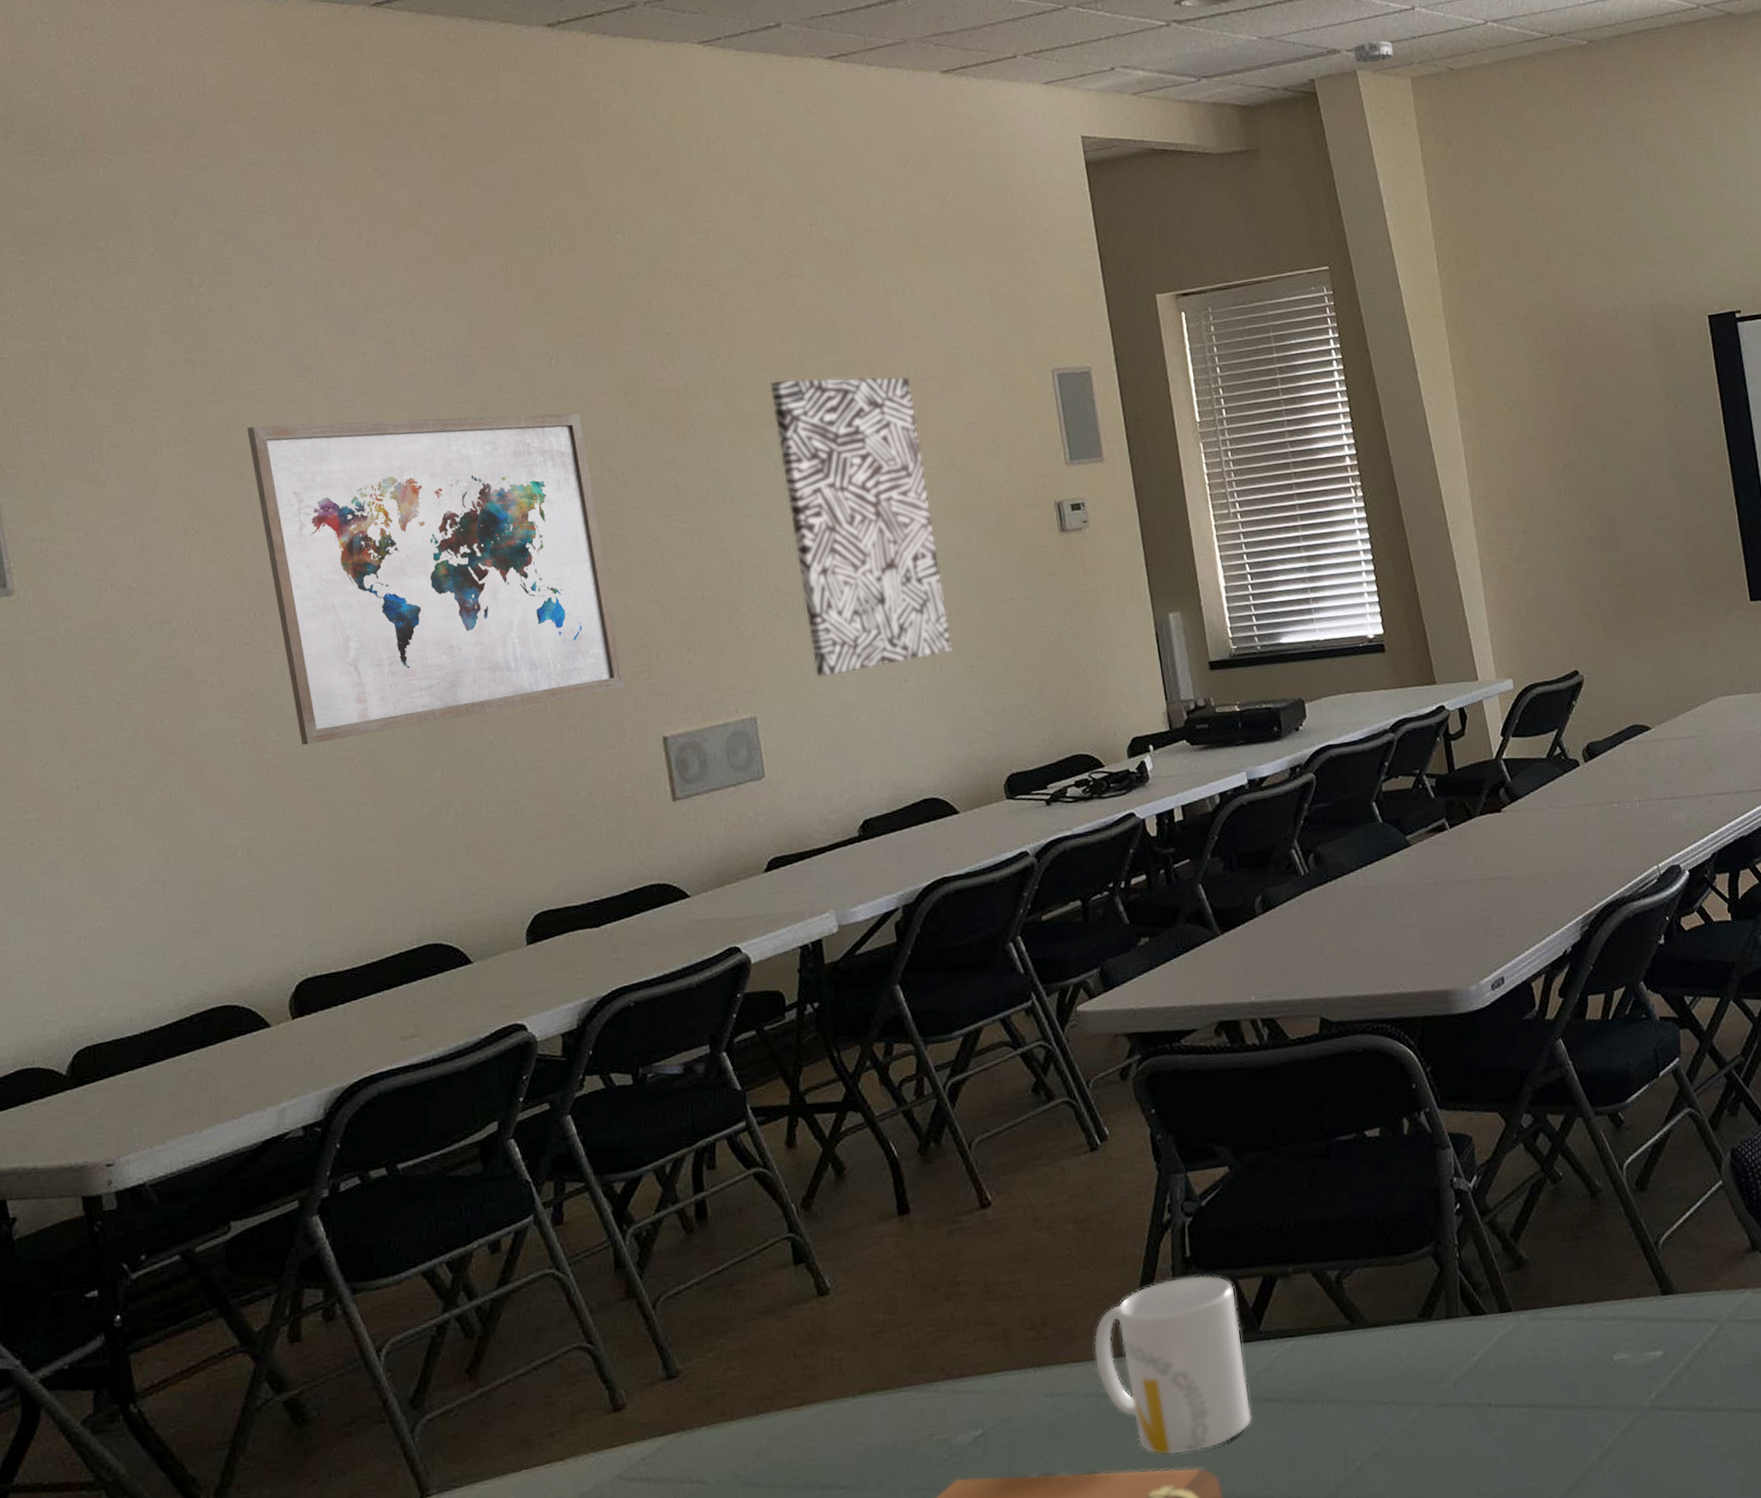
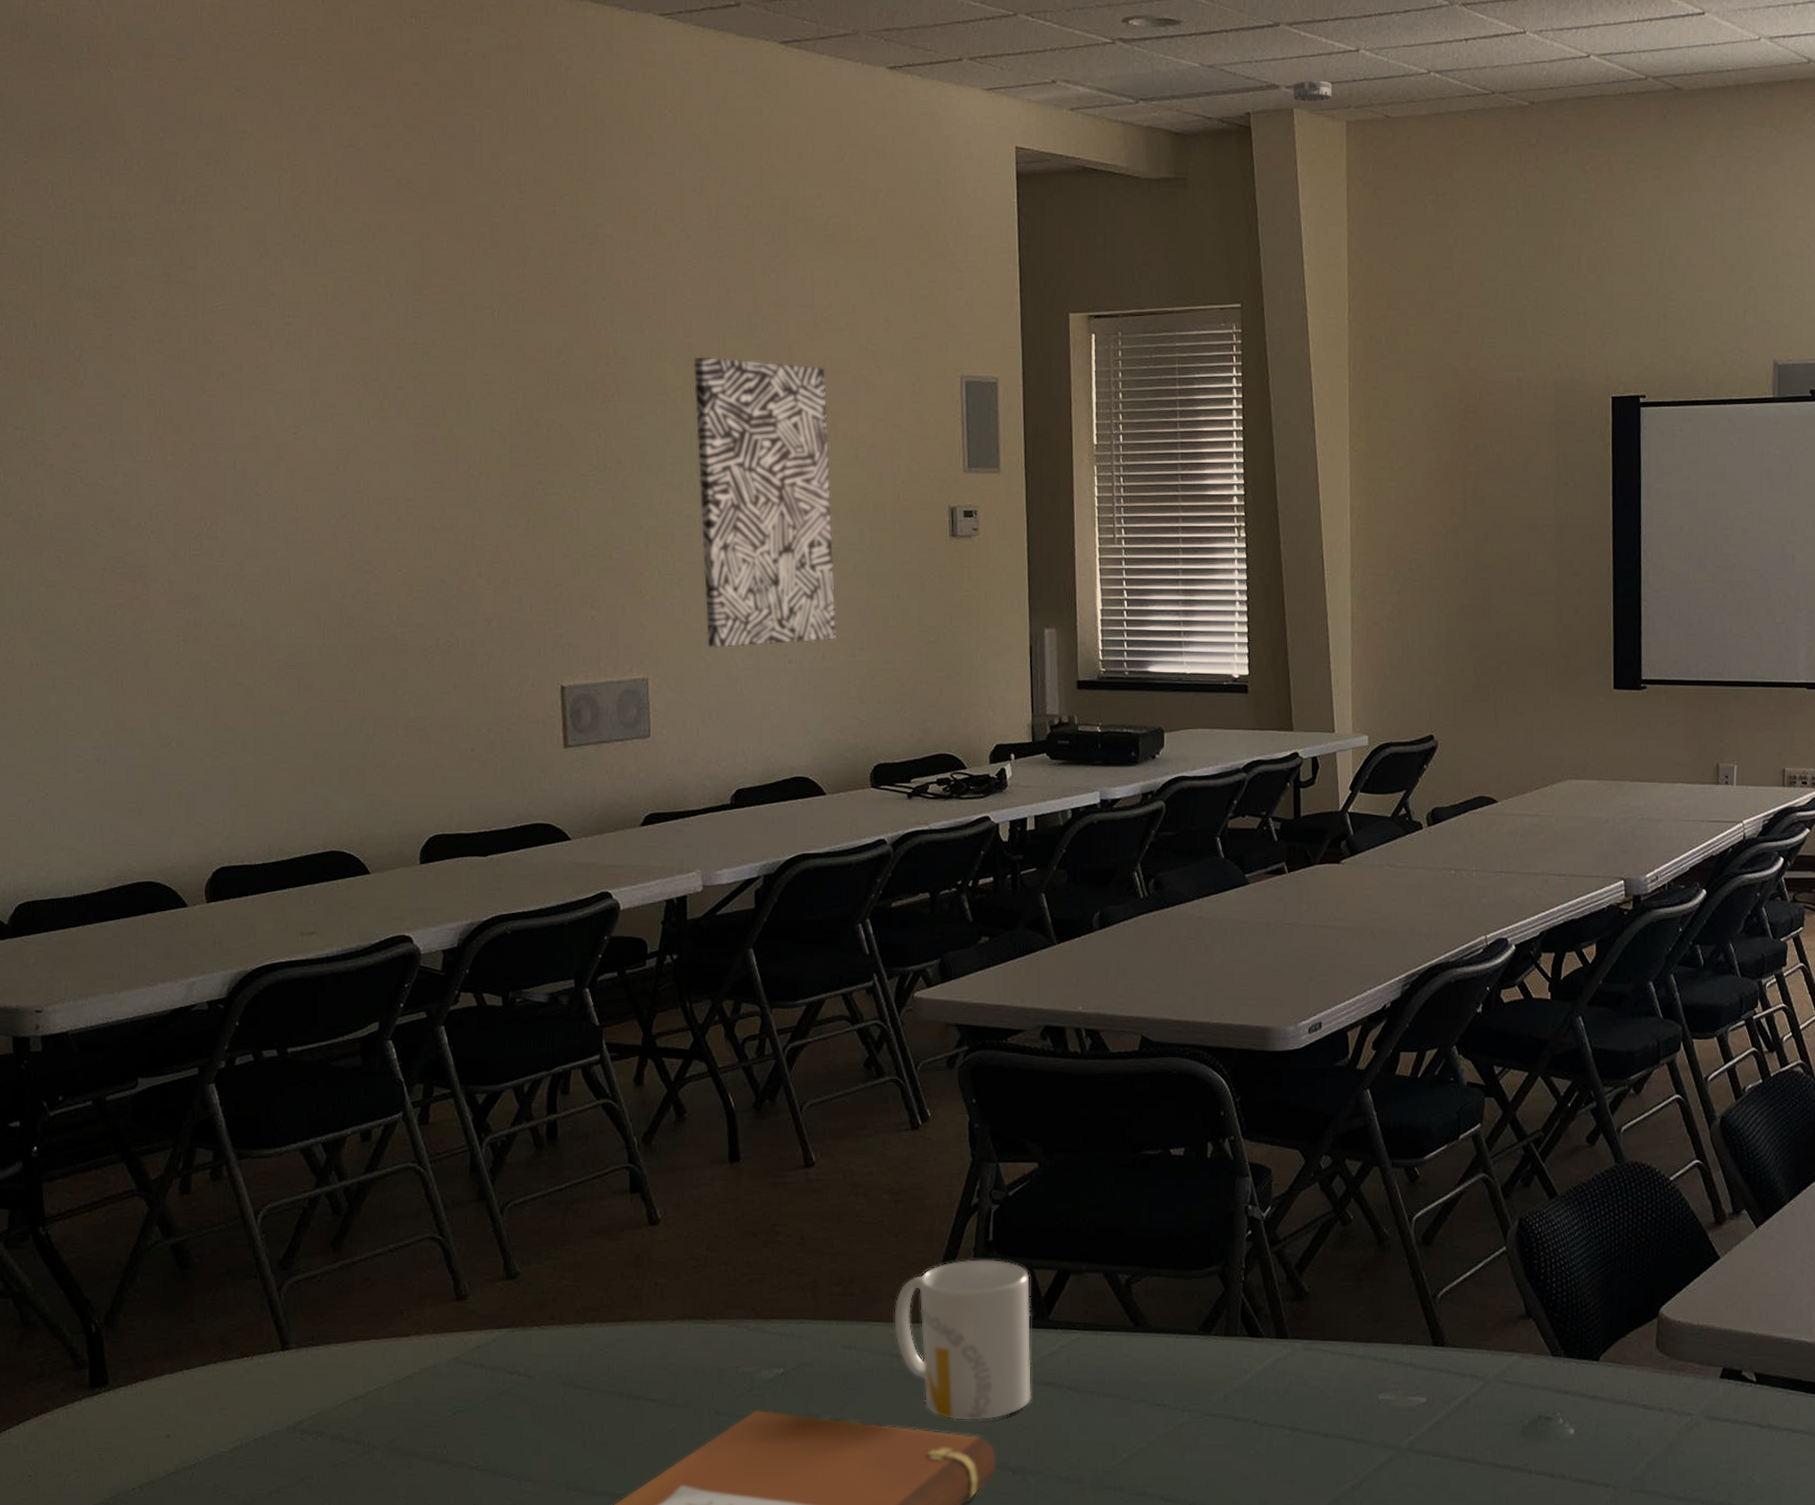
wall art: present [247,413,625,746] -> none [213,345,531,651]

